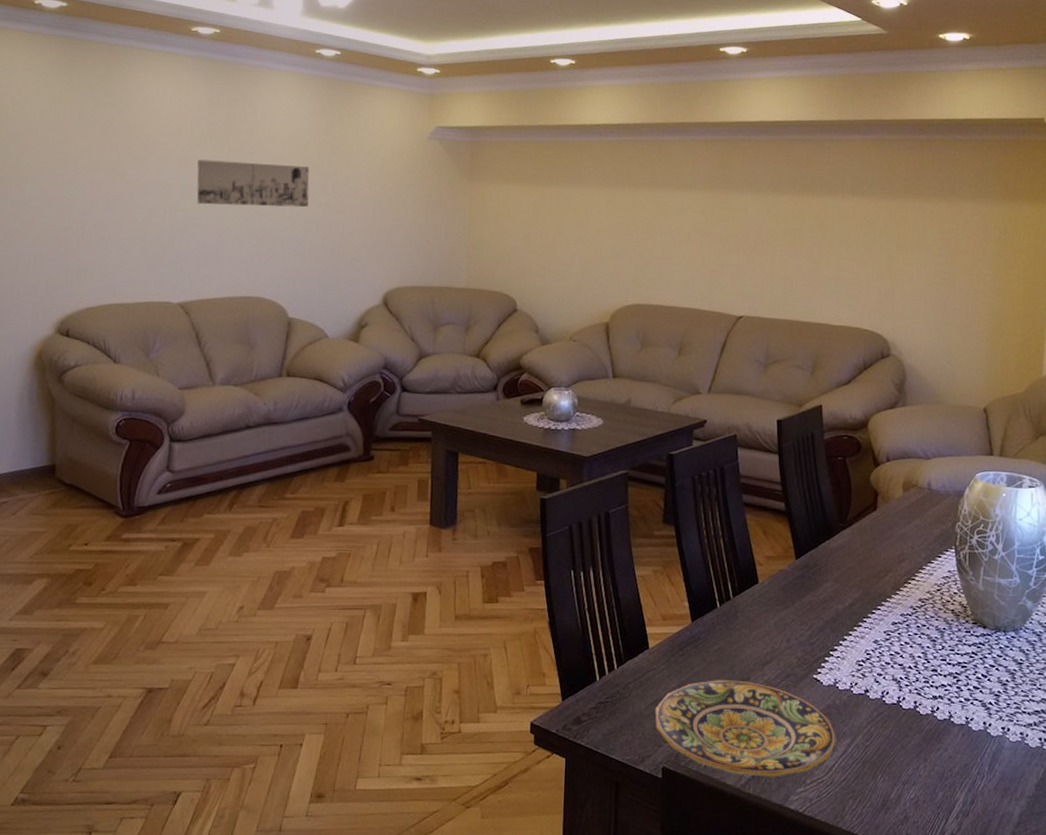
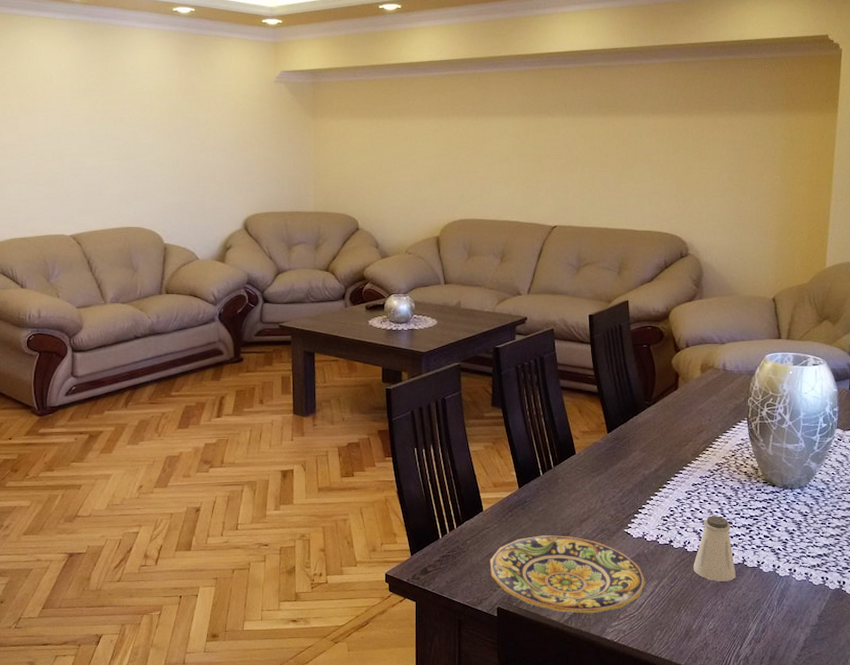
wall art: present [197,159,310,208] -> none [78,110,175,150]
saltshaker: none [892,661,942,741] -> present [693,516,737,581]

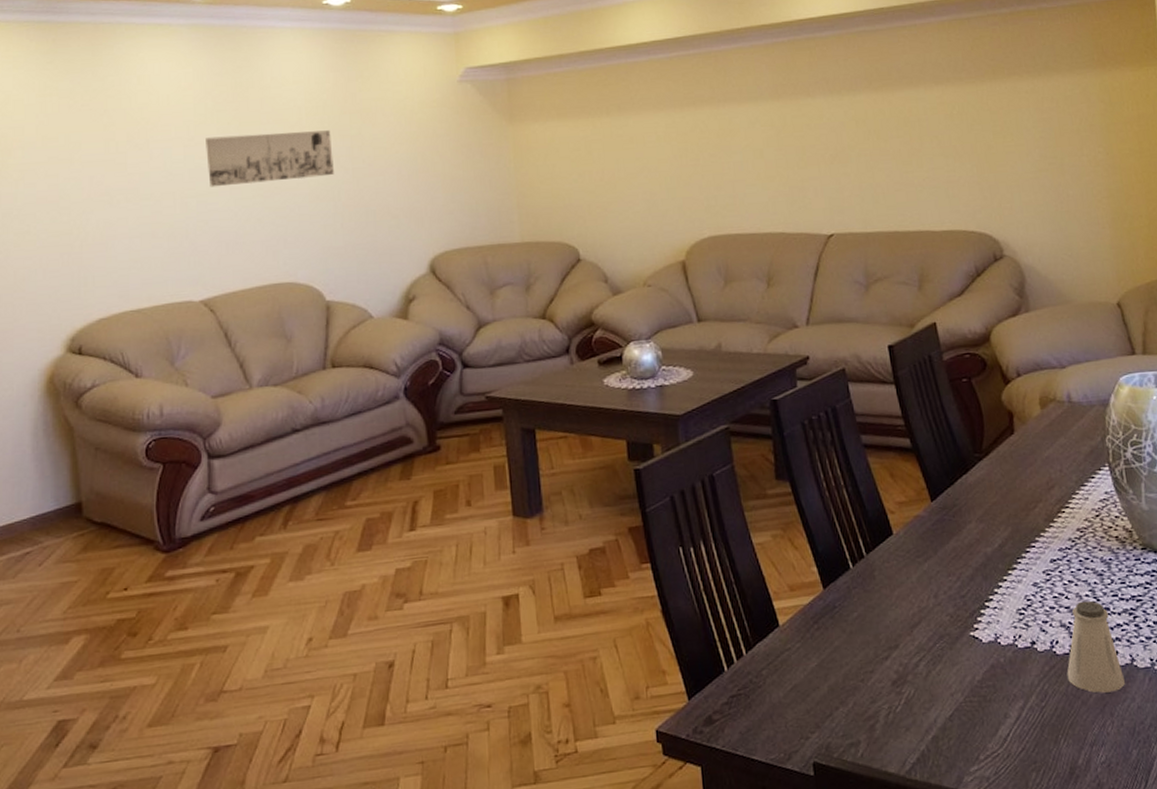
wall art: none [78,110,175,150] -> present [205,130,334,188]
plate: present [490,535,646,614] -> none [795,649,1008,760]

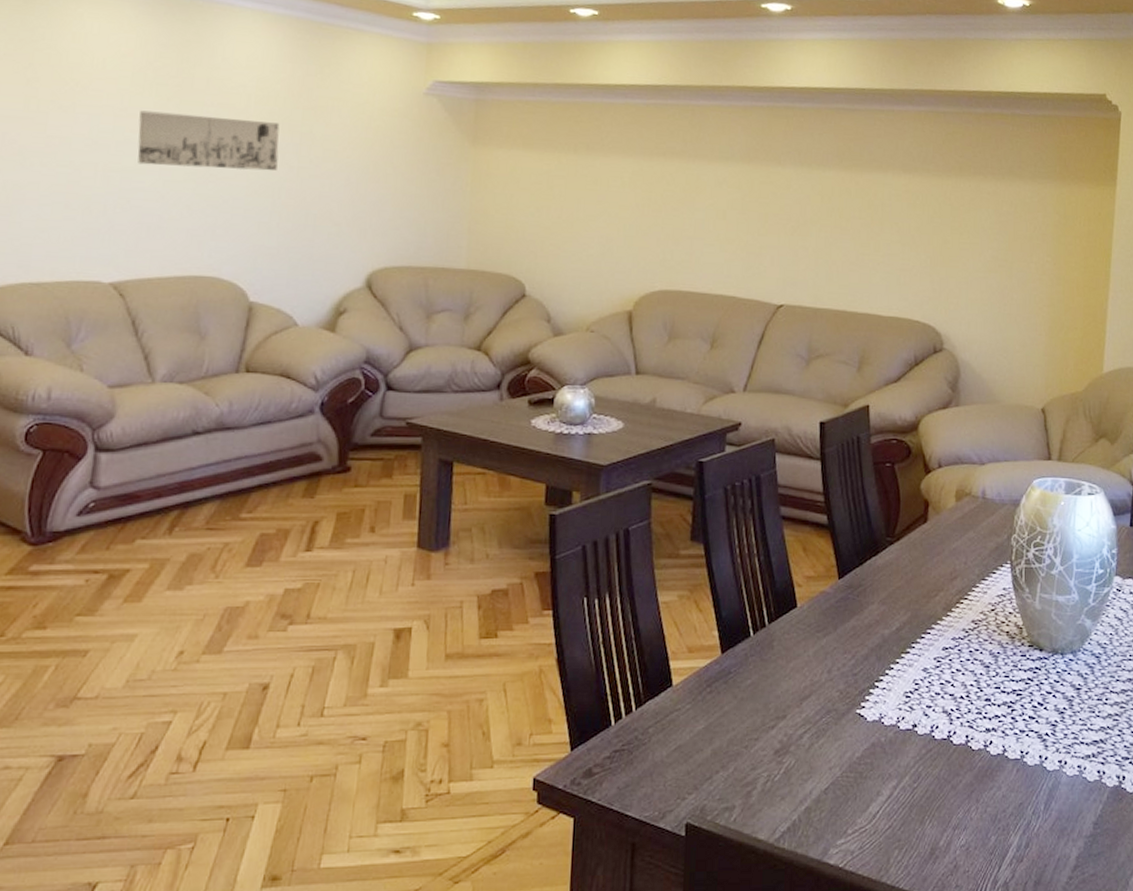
saltshaker: present [1067,600,1126,693] -> none [941,690,995,780]

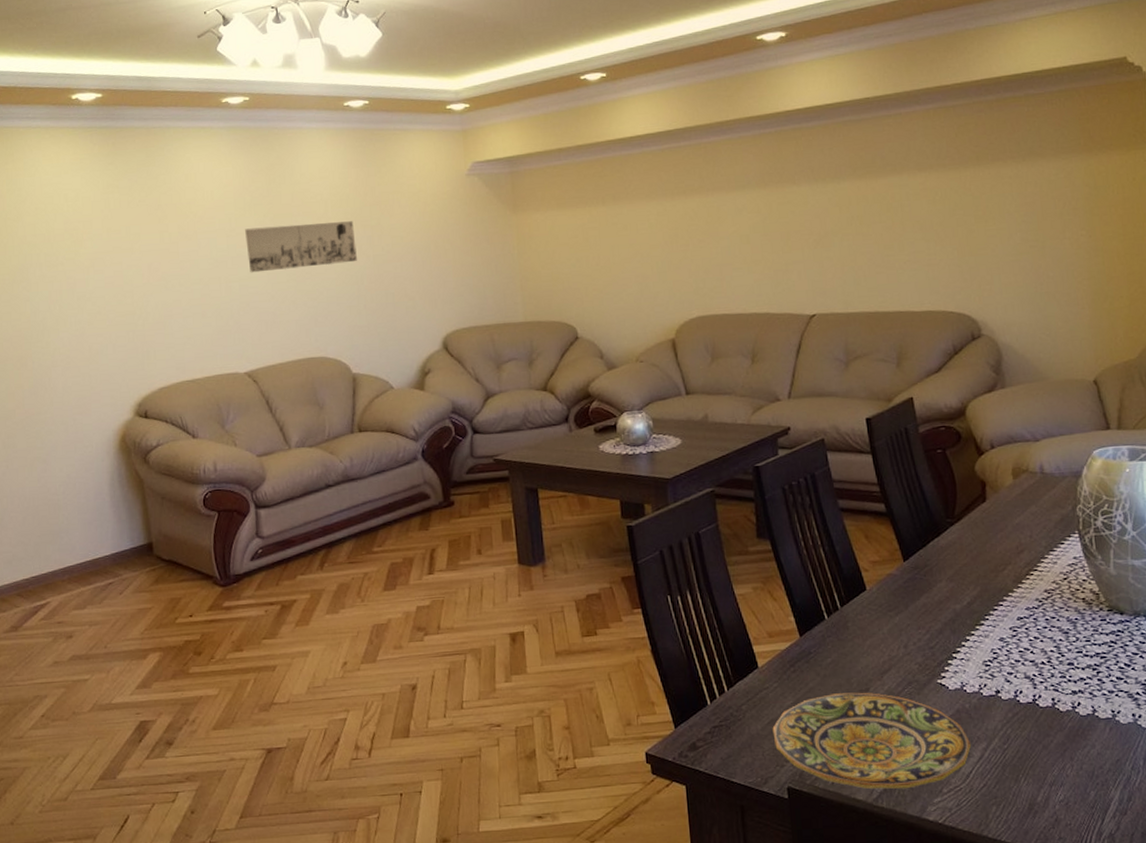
plate: none [678,719,882,829] -> present [772,692,972,789]

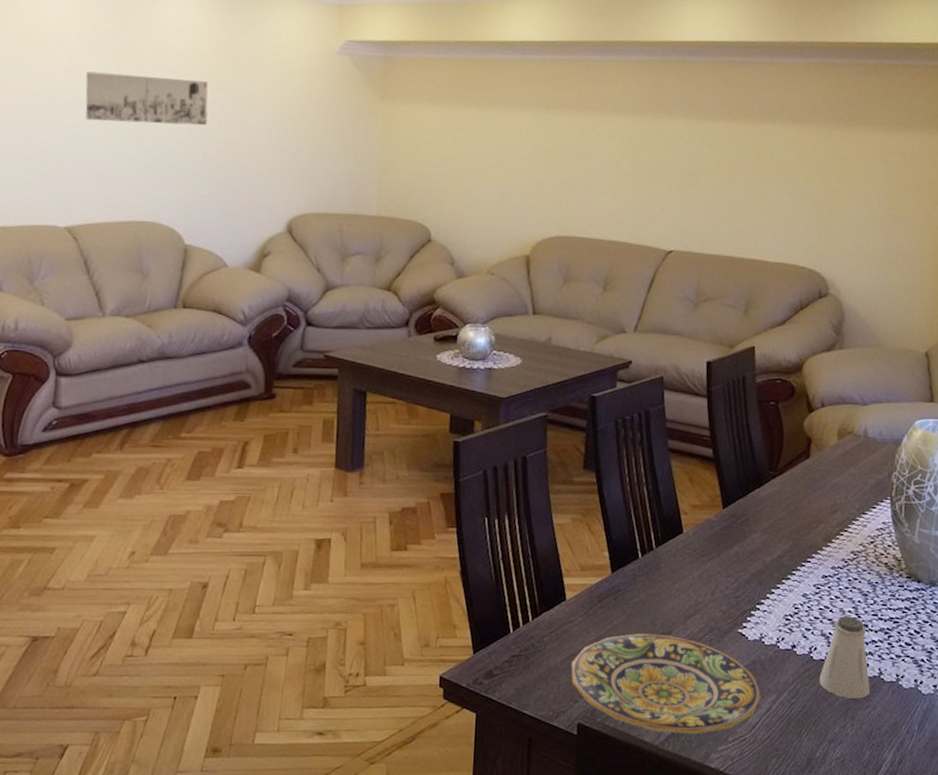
saltshaker: none [1029,656,1087,739] -> present [819,616,871,699]

